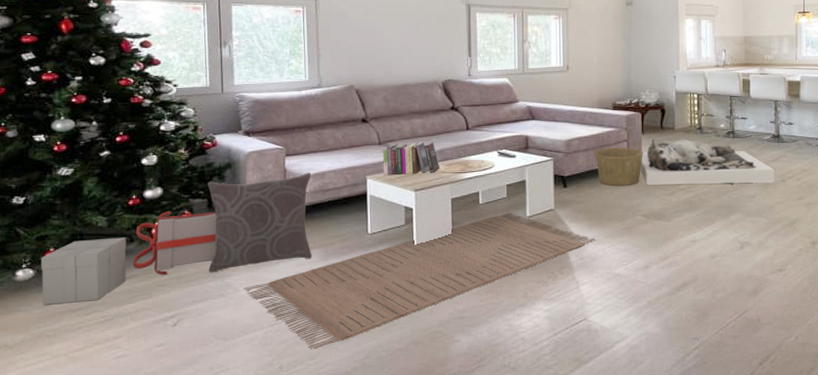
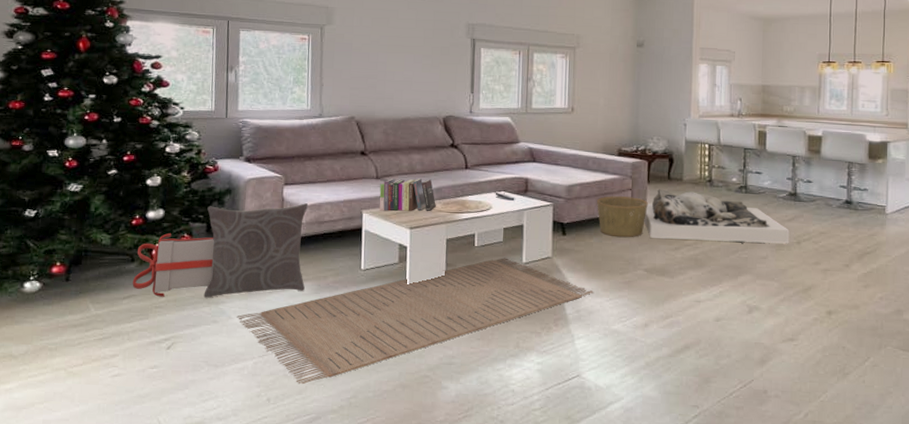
gift box: present [41,237,127,305] -> none [46,256,128,319]

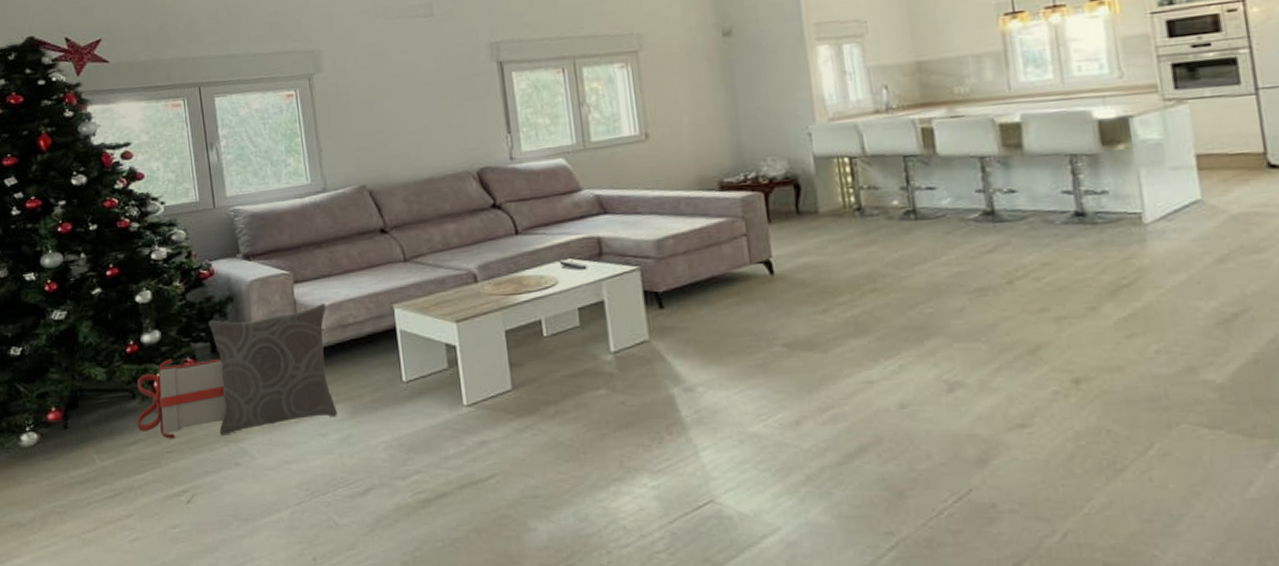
rug: present [237,258,594,385] -> none [261,347,715,537]
books: present [379,178,436,212] -> none [410,254,485,303]
basket: present [597,196,648,238] -> none [700,245,774,304]
dog bed: present [642,189,790,244] -> none [765,227,995,299]

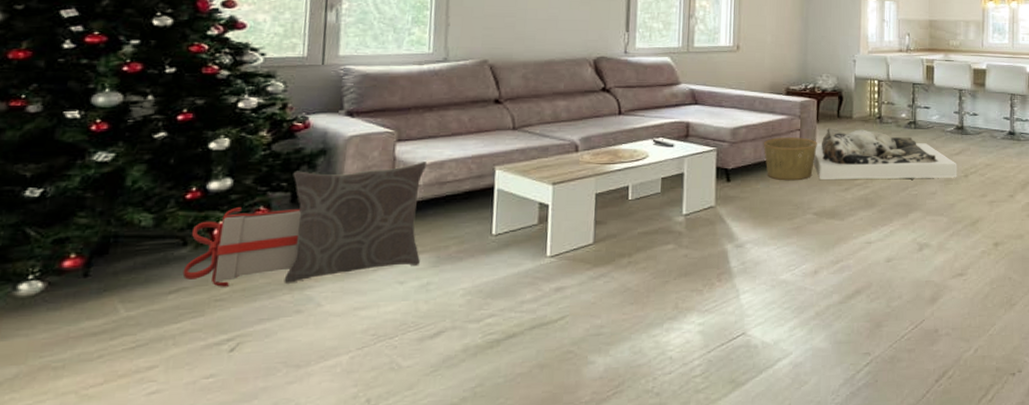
basket: none [700,245,774,304] -> present [764,138,817,181]
dog bed: none [765,227,995,299] -> present [811,128,957,180]

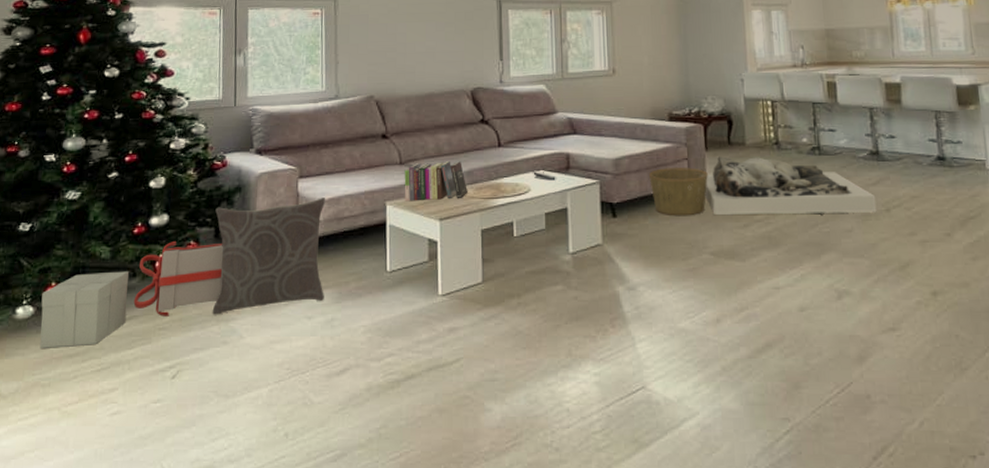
gift box: none [50,240,178,327] -> present [39,271,129,348]
books: none [516,128,584,166] -> present [404,161,467,202]

